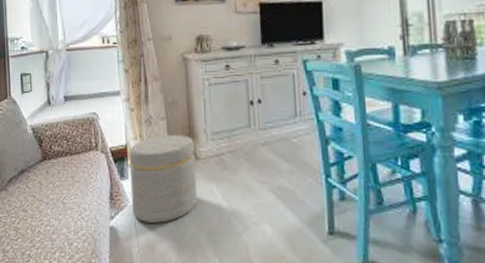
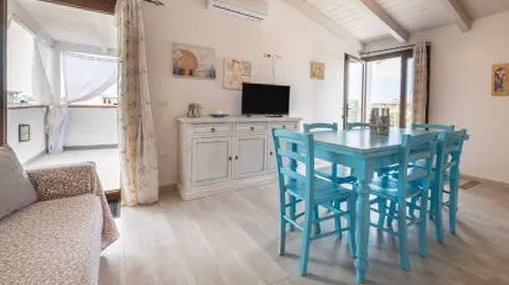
ottoman: present [129,135,197,223] -> none [122,182,181,252]

